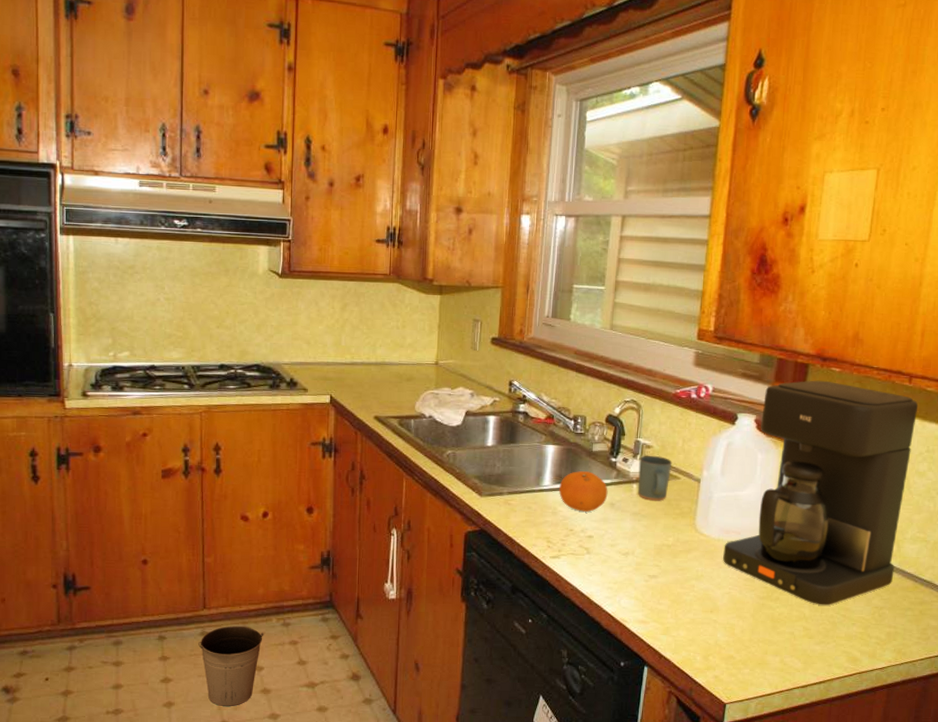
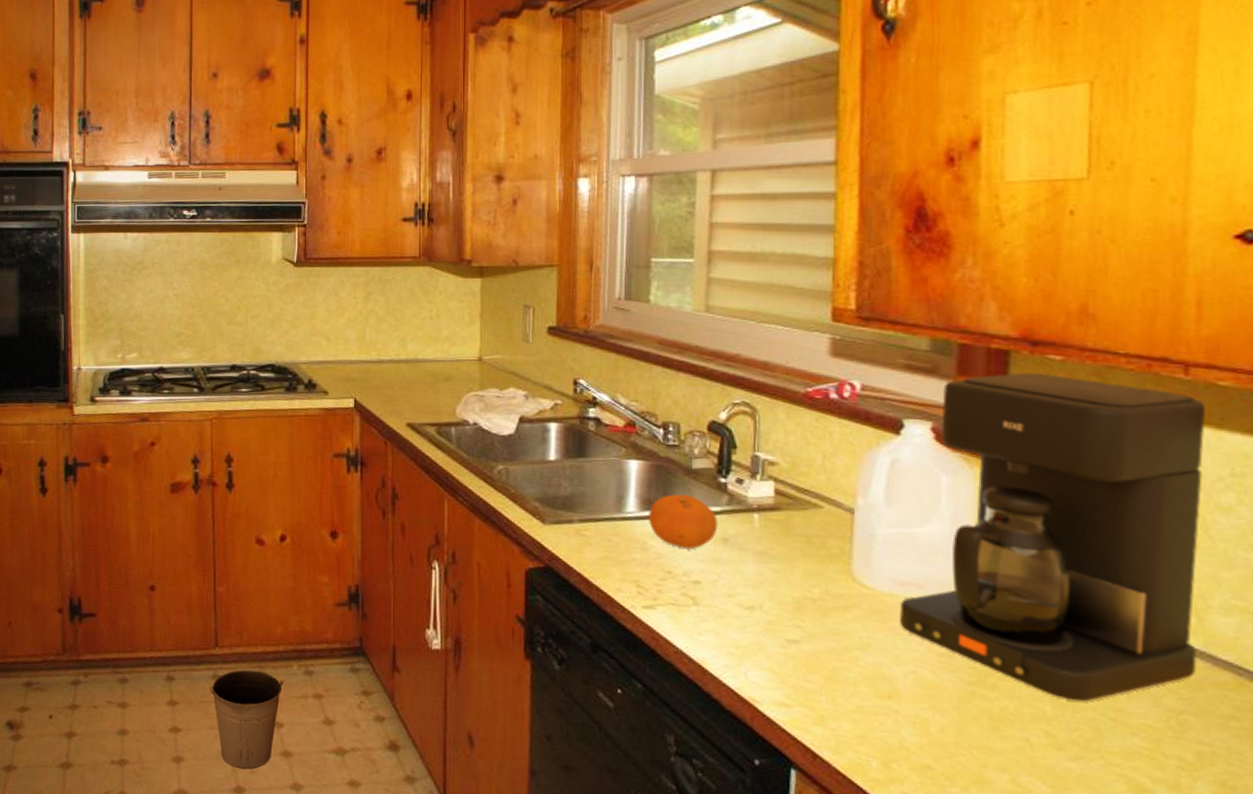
mug: present [637,455,673,501] -> none [759,474,810,537]

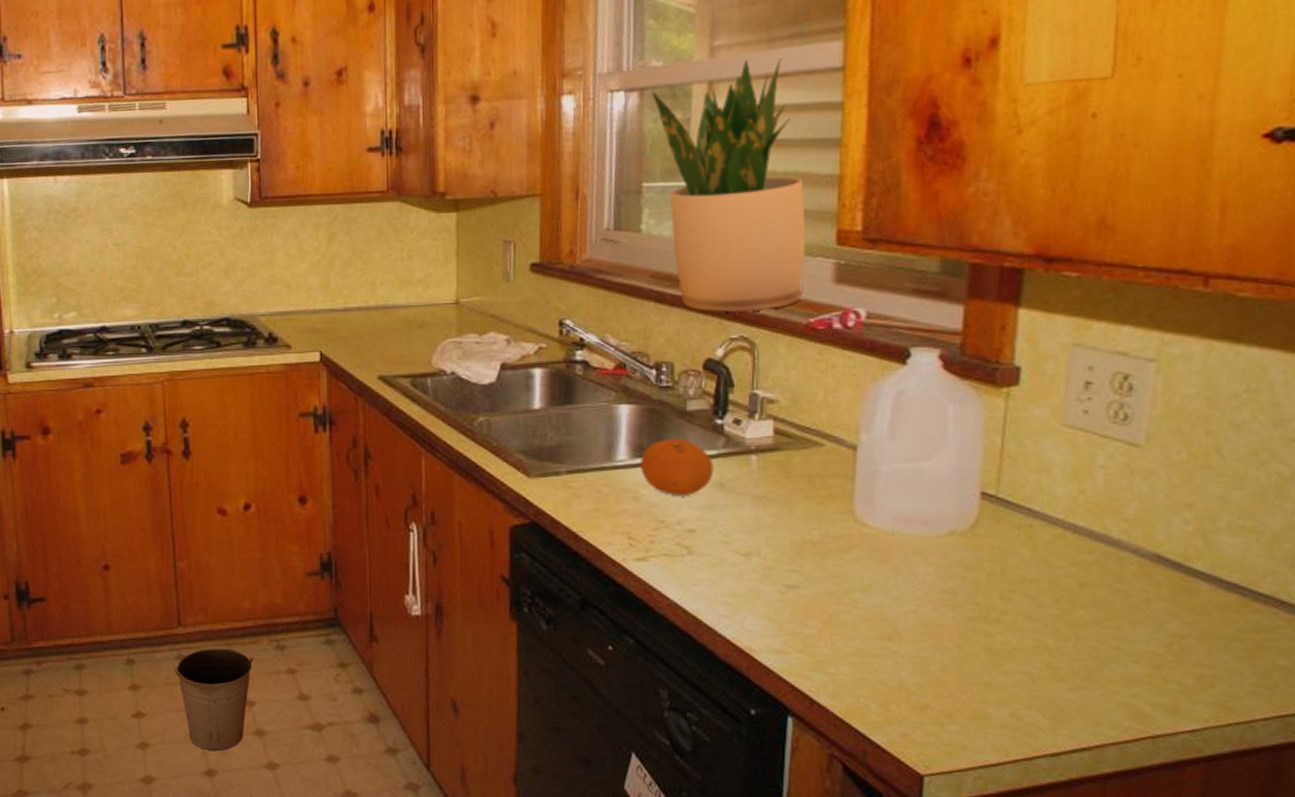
planter: none [660,152,803,380] -> present [652,59,806,313]
coffee maker: present [900,372,1206,702] -> none [902,291,1225,632]

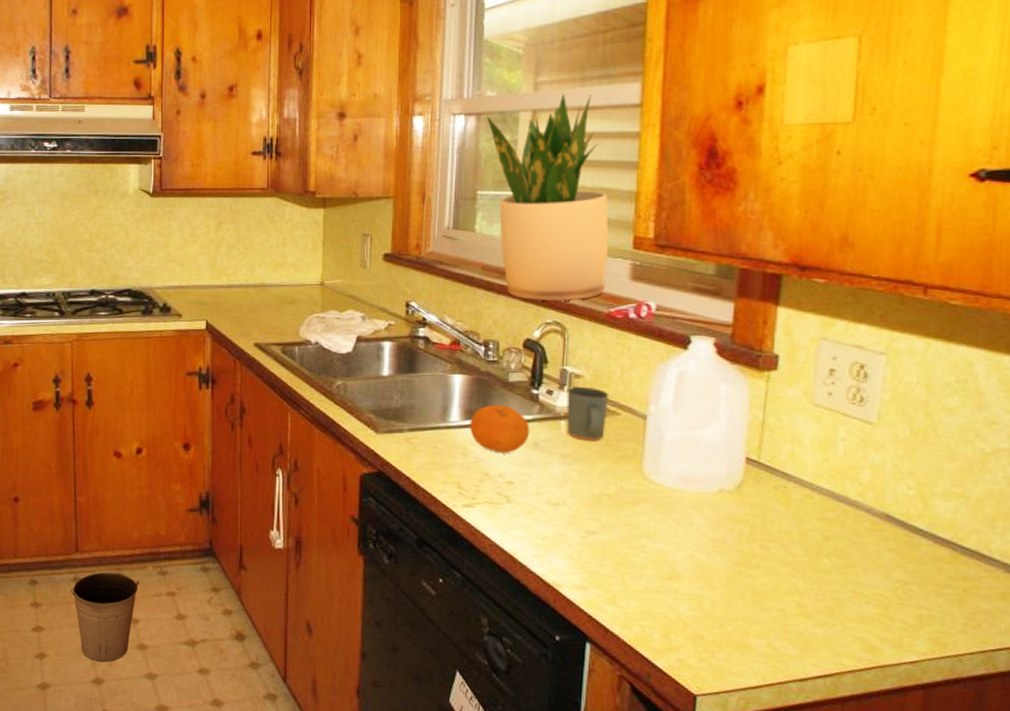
mug: none [758,413,811,478] -> present [567,386,609,441]

